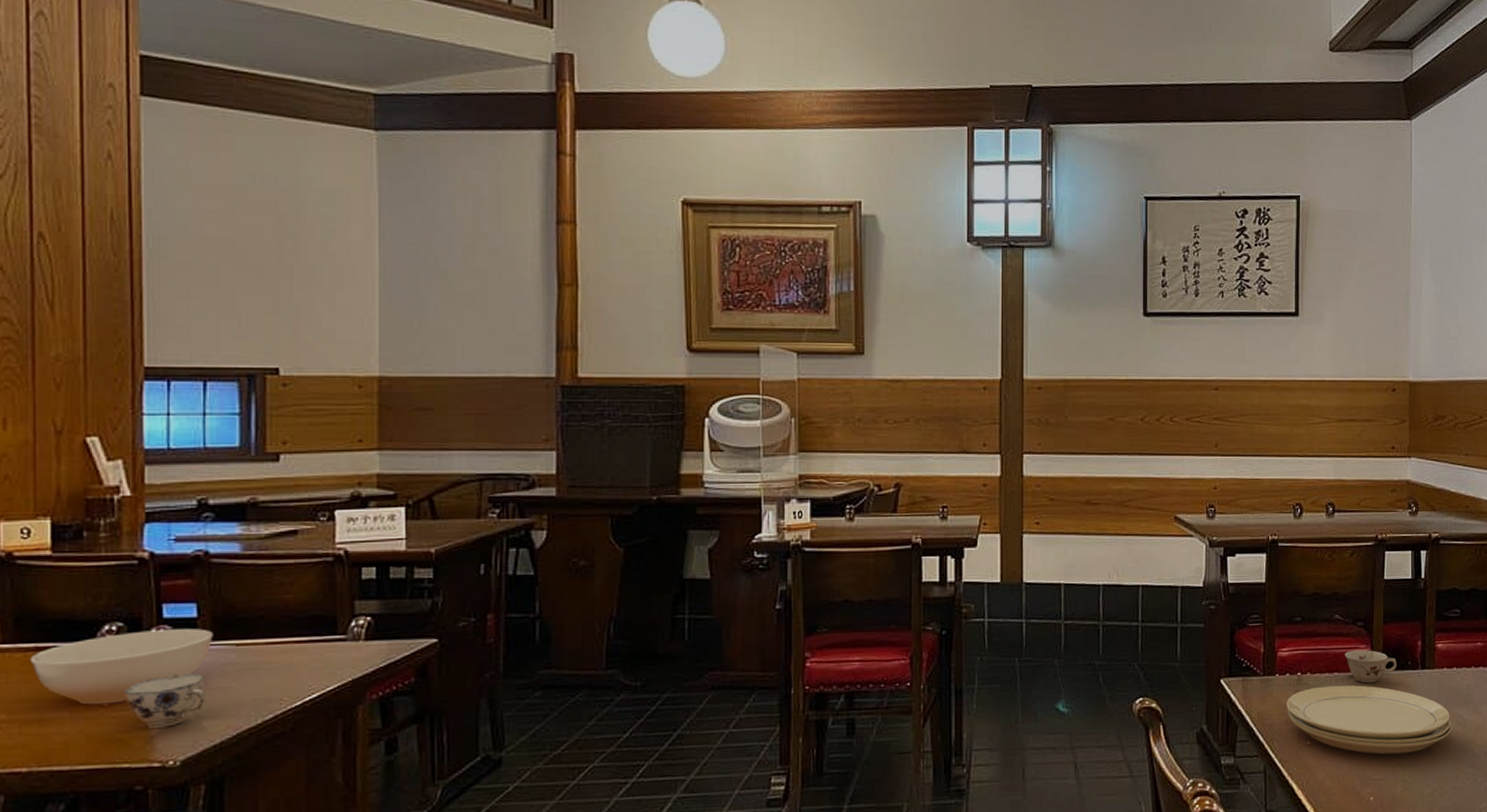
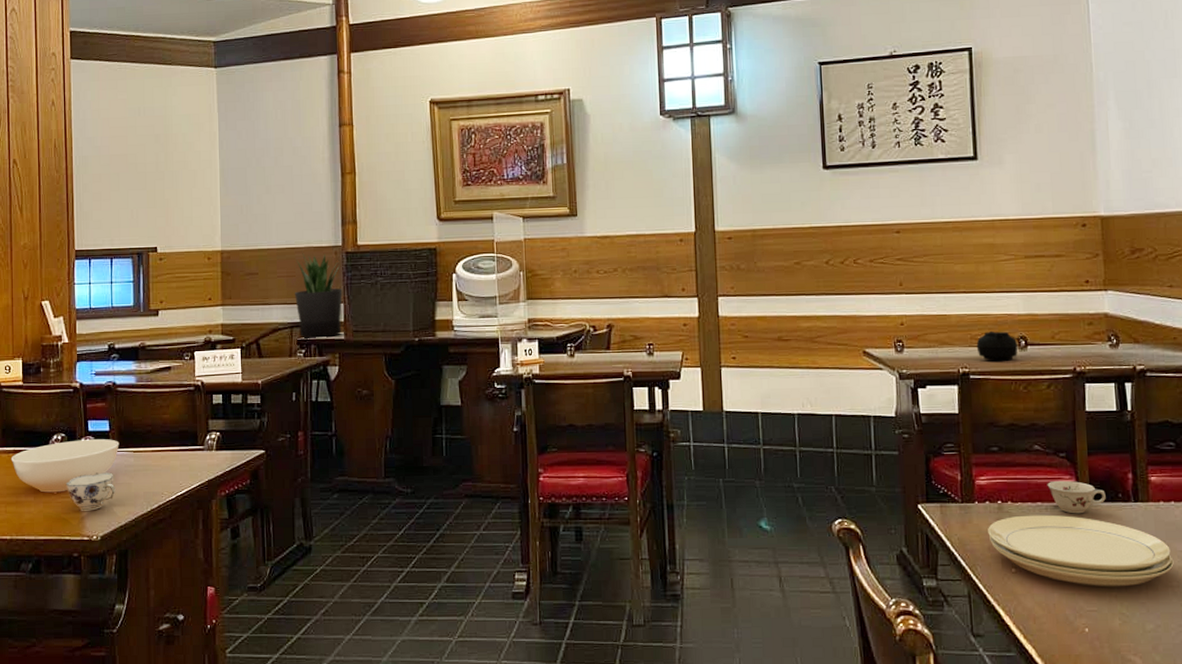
planter: none [487,382,555,495] -> present [295,251,343,338]
teapot: none [1286,496,1328,528] -> present [976,330,1020,361]

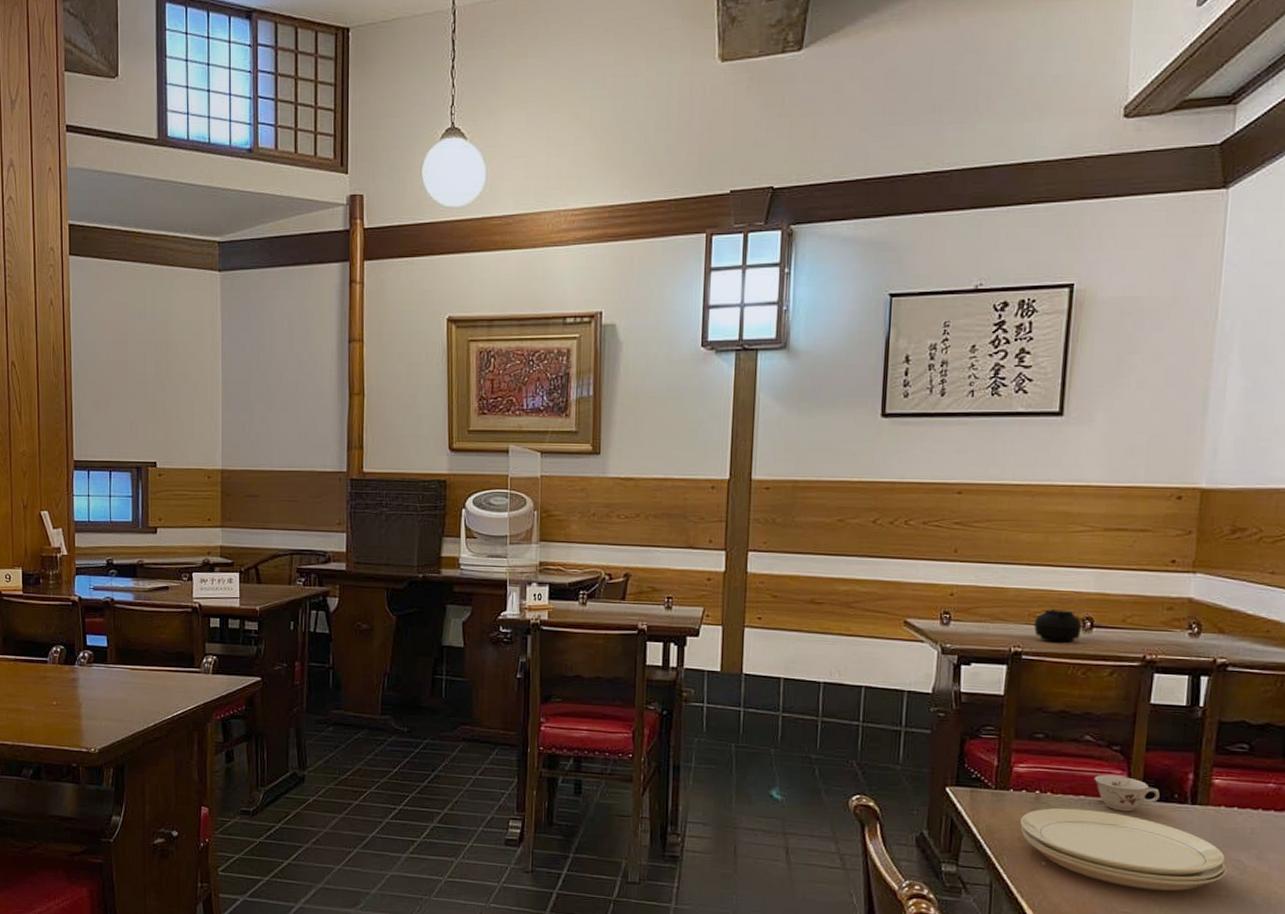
bowl: present [11,439,119,493] -> none [12,653,117,703]
teacup: present [65,472,116,511] -> none [64,687,113,724]
planter: present [295,251,343,338] -> none [296,475,346,568]

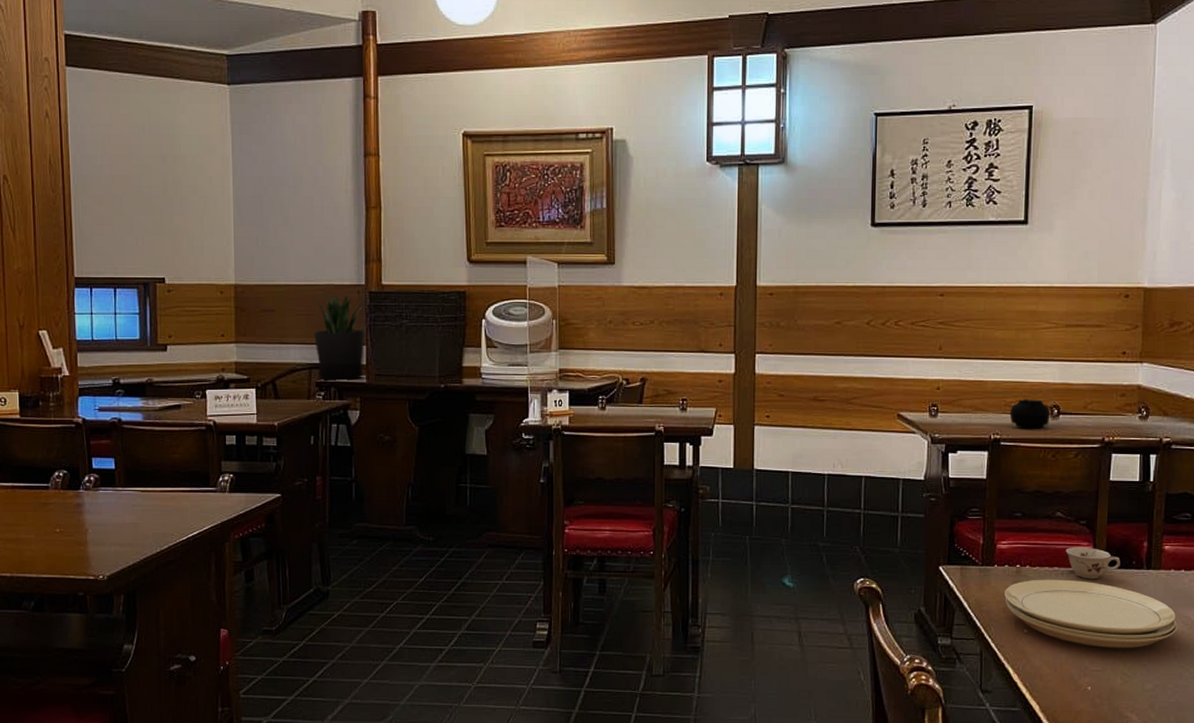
planter: none [296,475,346,568] -> present [314,288,365,381]

